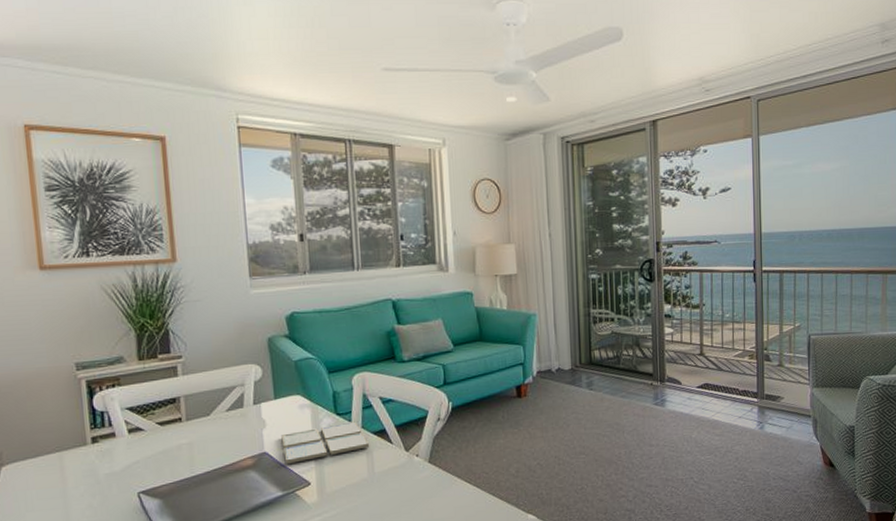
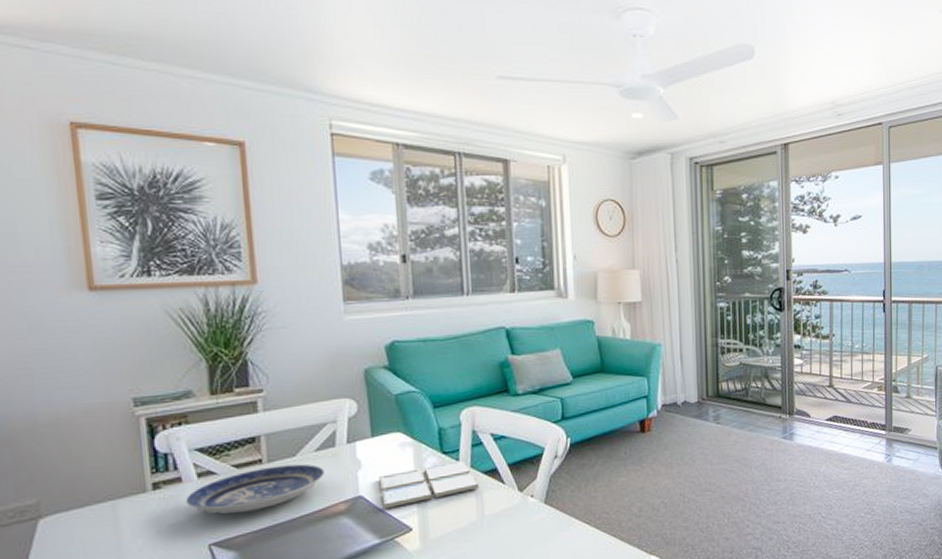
plate: none [118,422,234,466] -> present [185,464,325,514]

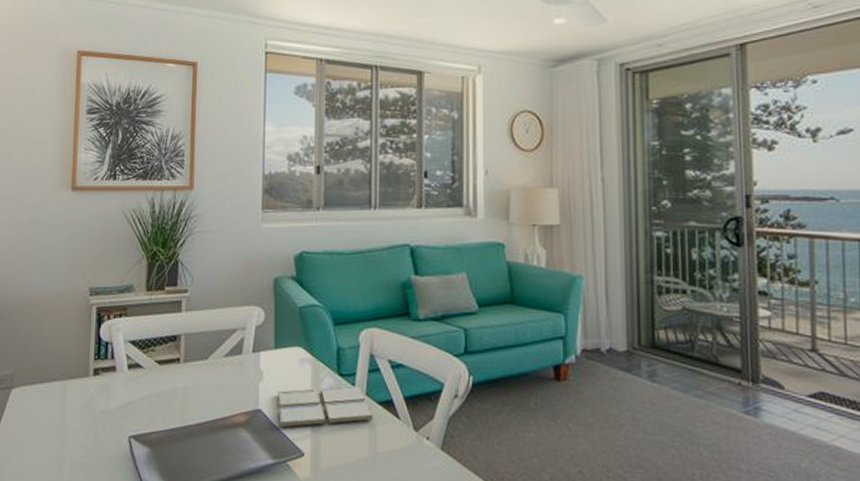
plate: present [185,464,325,514] -> none [116,367,230,410]

